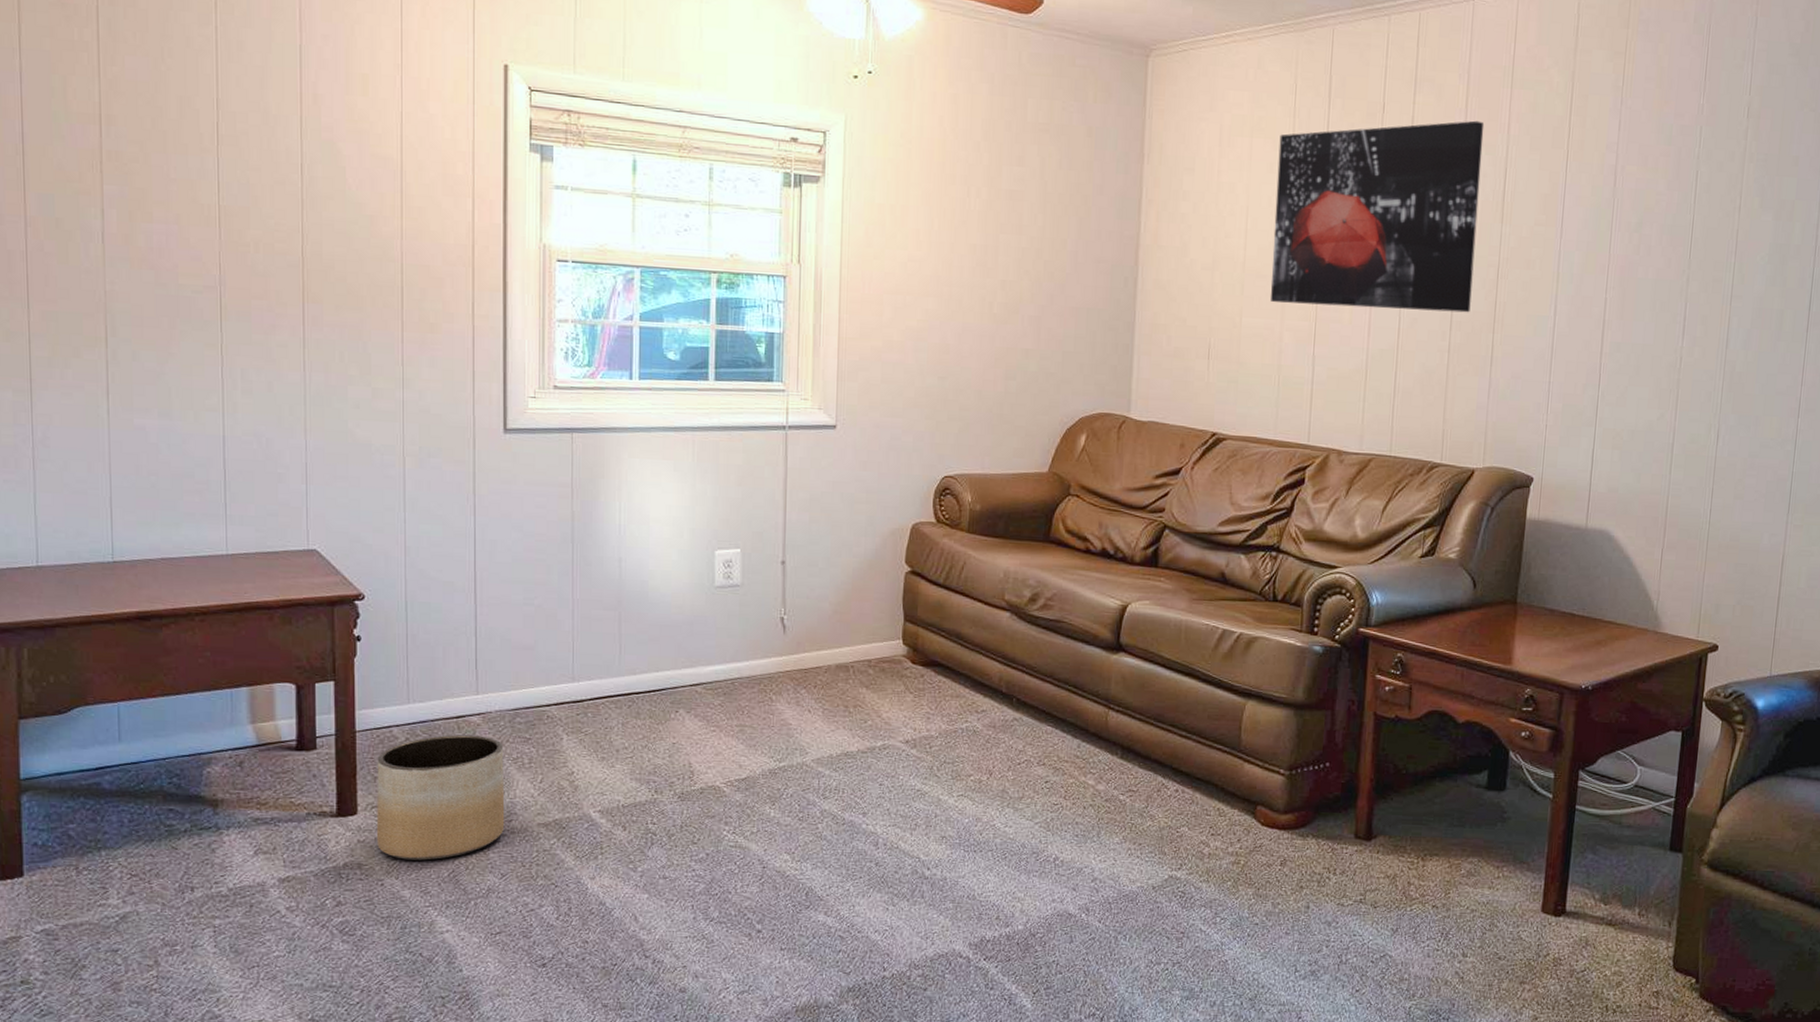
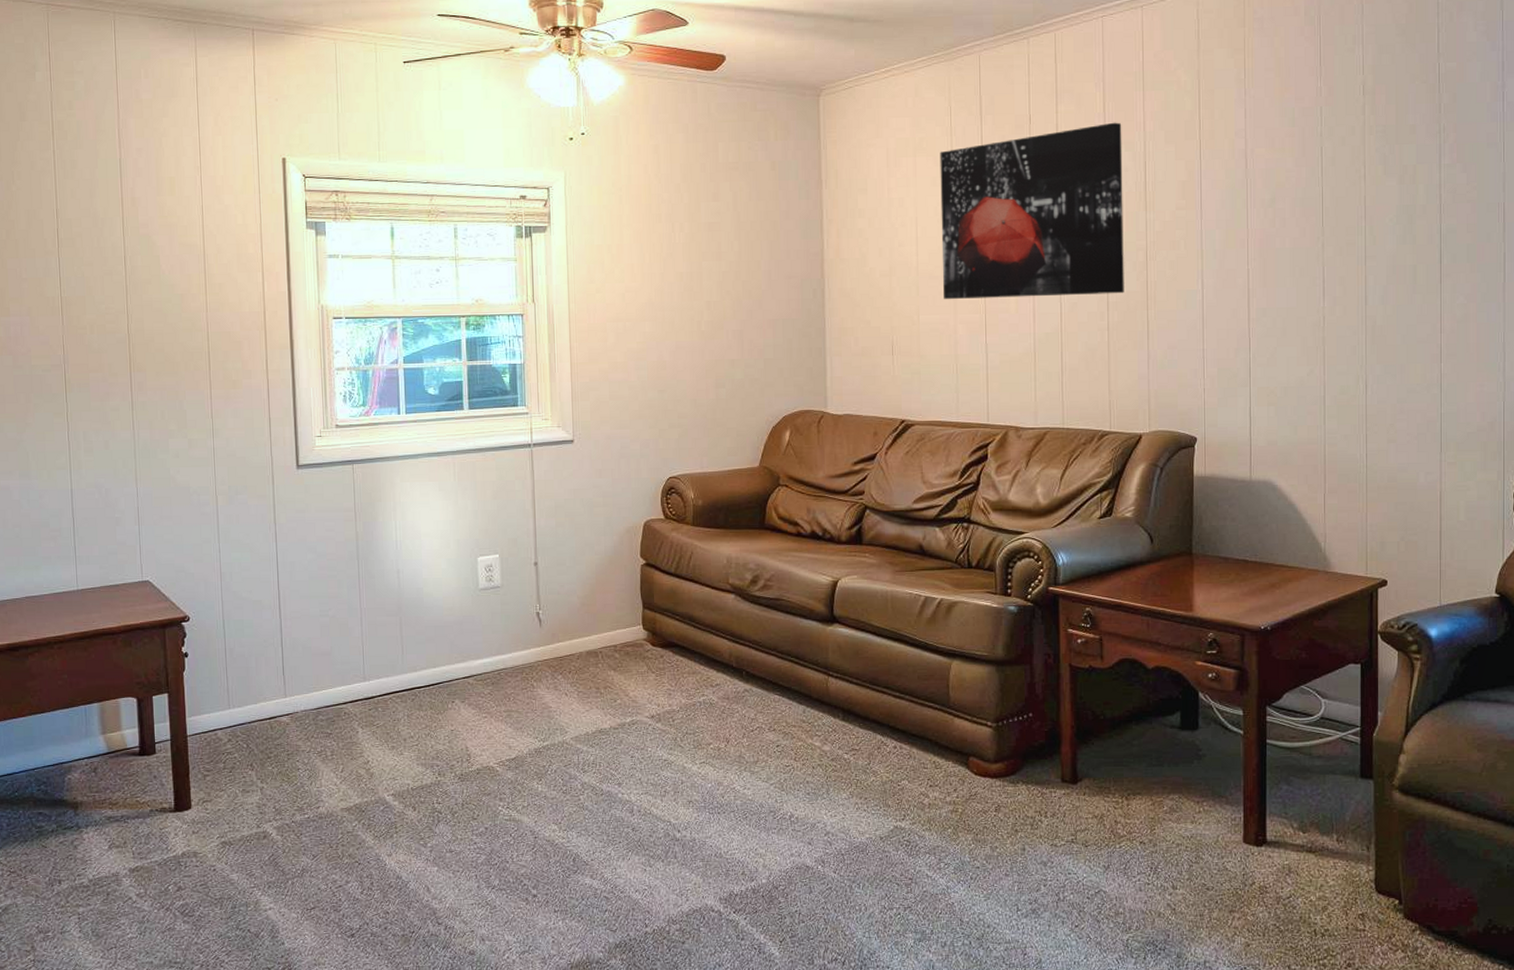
planter: present [376,734,505,861] -> none [205,733,314,847]

